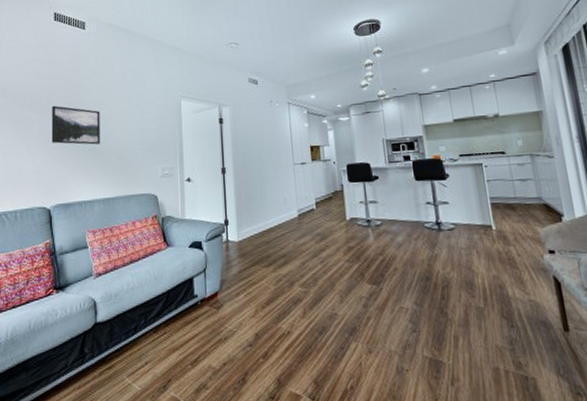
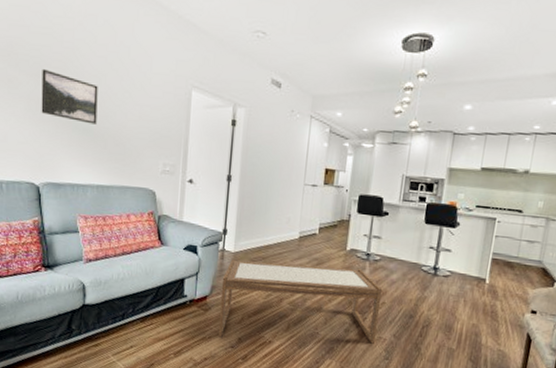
coffee table: none [230,236,397,335] -> present [218,259,382,344]

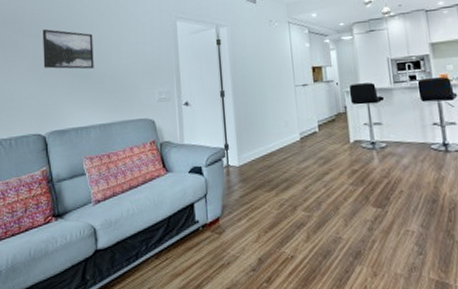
coffee table: present [218,259,382,344] -> none [231,158,403,260]

